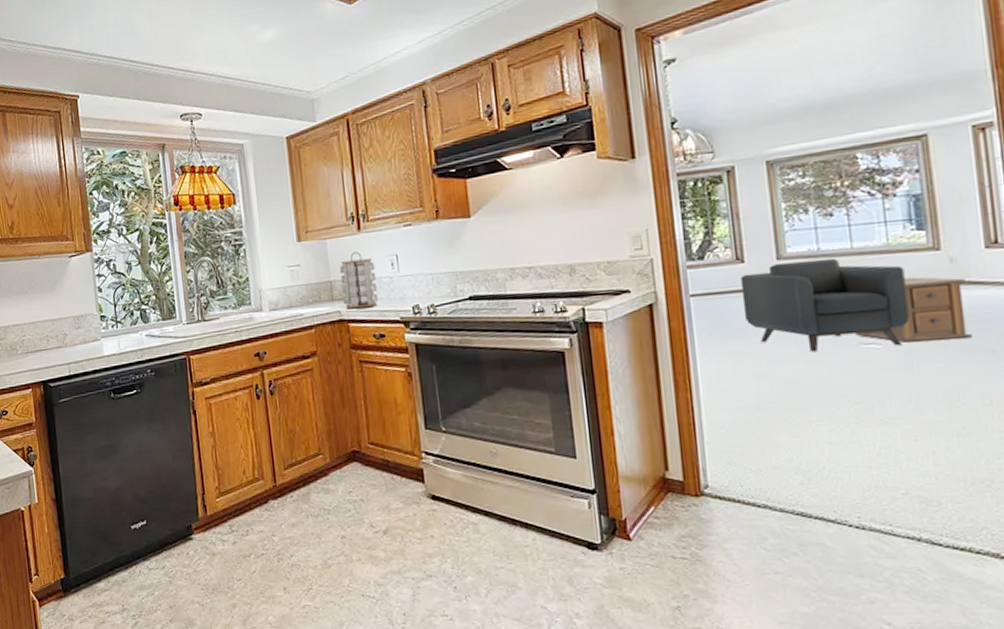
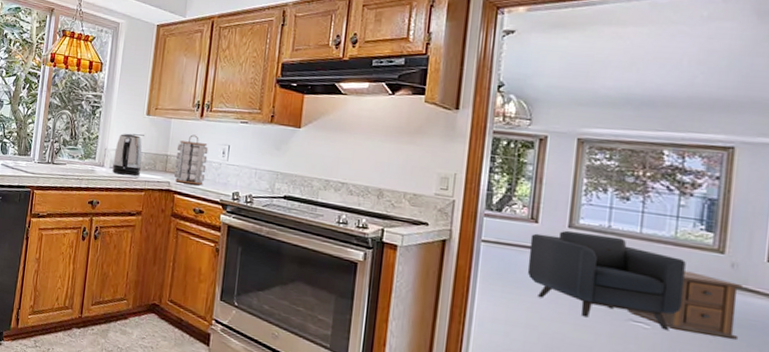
kettle: none [270,266,306,316] -> present [112,133,142,177]

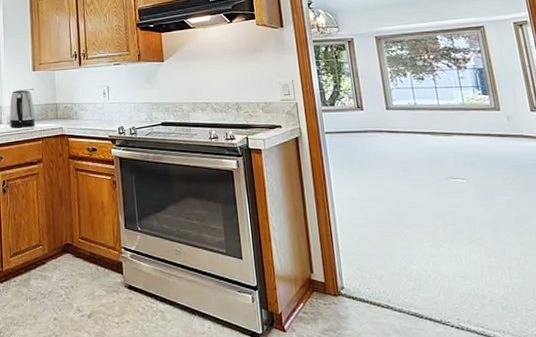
spice rack: present [174,134,209,186] -> none [63,82,93,127]
armchair: present [527,230,686,331] -> none [361,111,483,182]
side table: present [628,270,742,340] -> none [446,129,529,179]

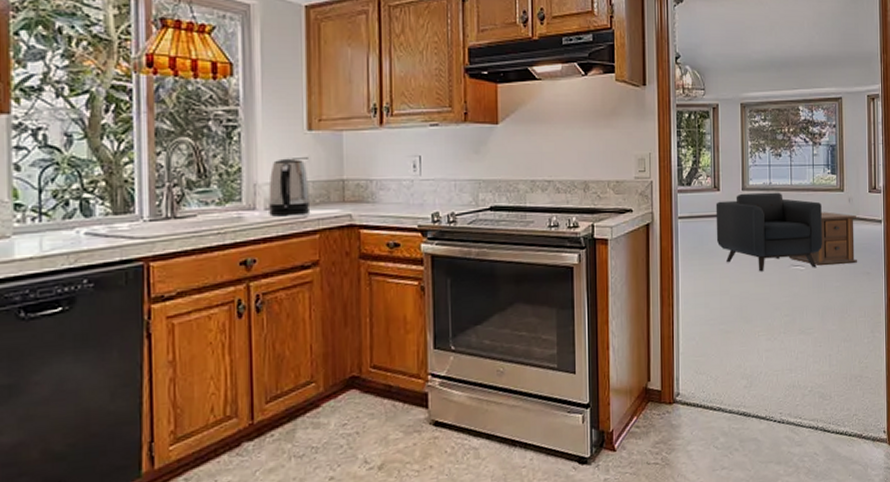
armchair: none [361,111,483,182] -> present [715,192,822,272]
side table: none [446,129,529,179] -> present [789,212,858,265]

